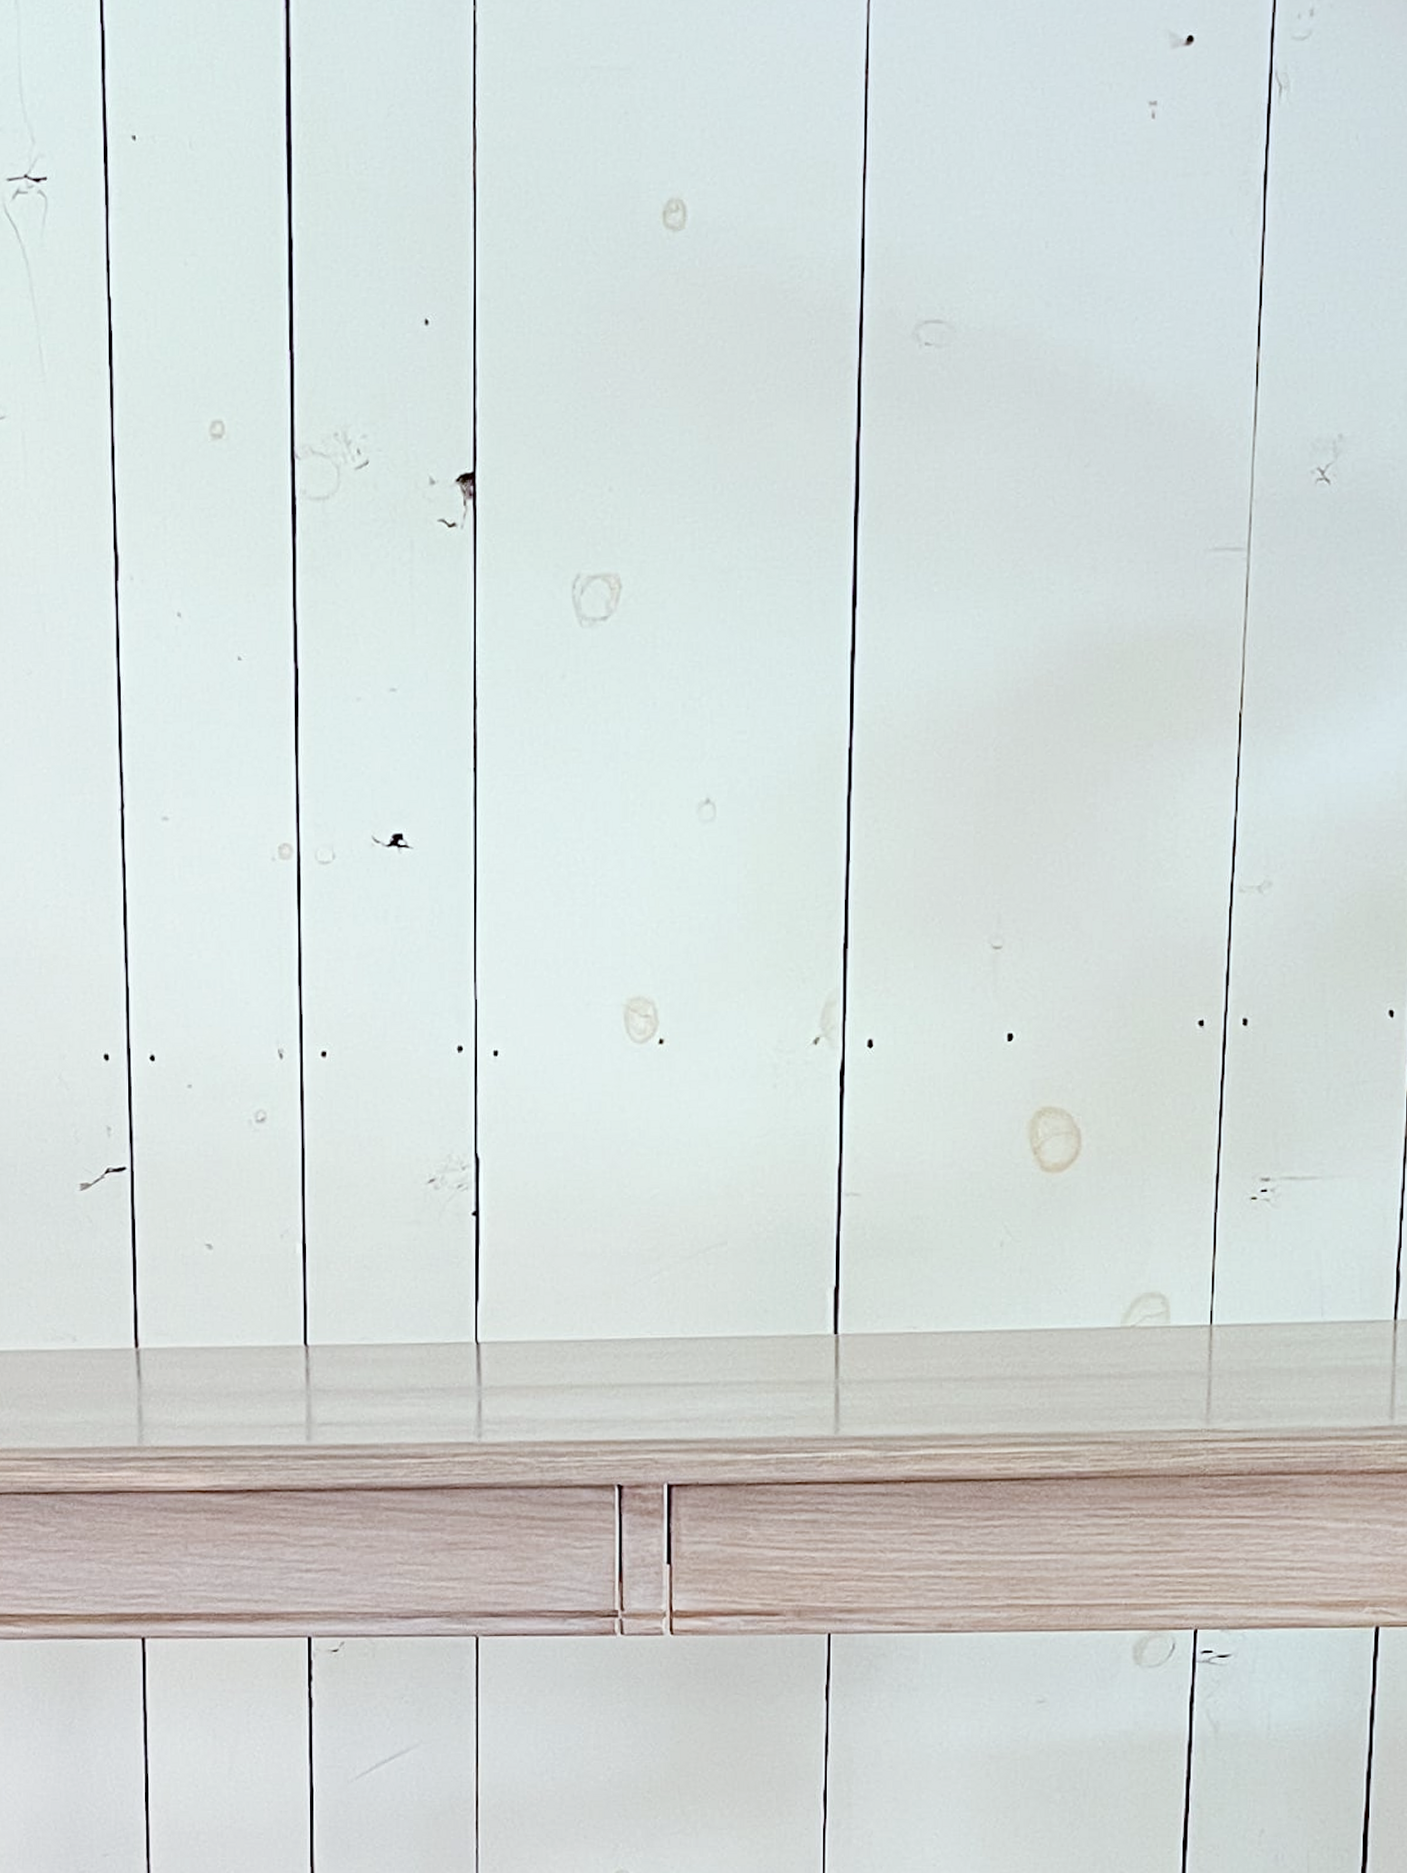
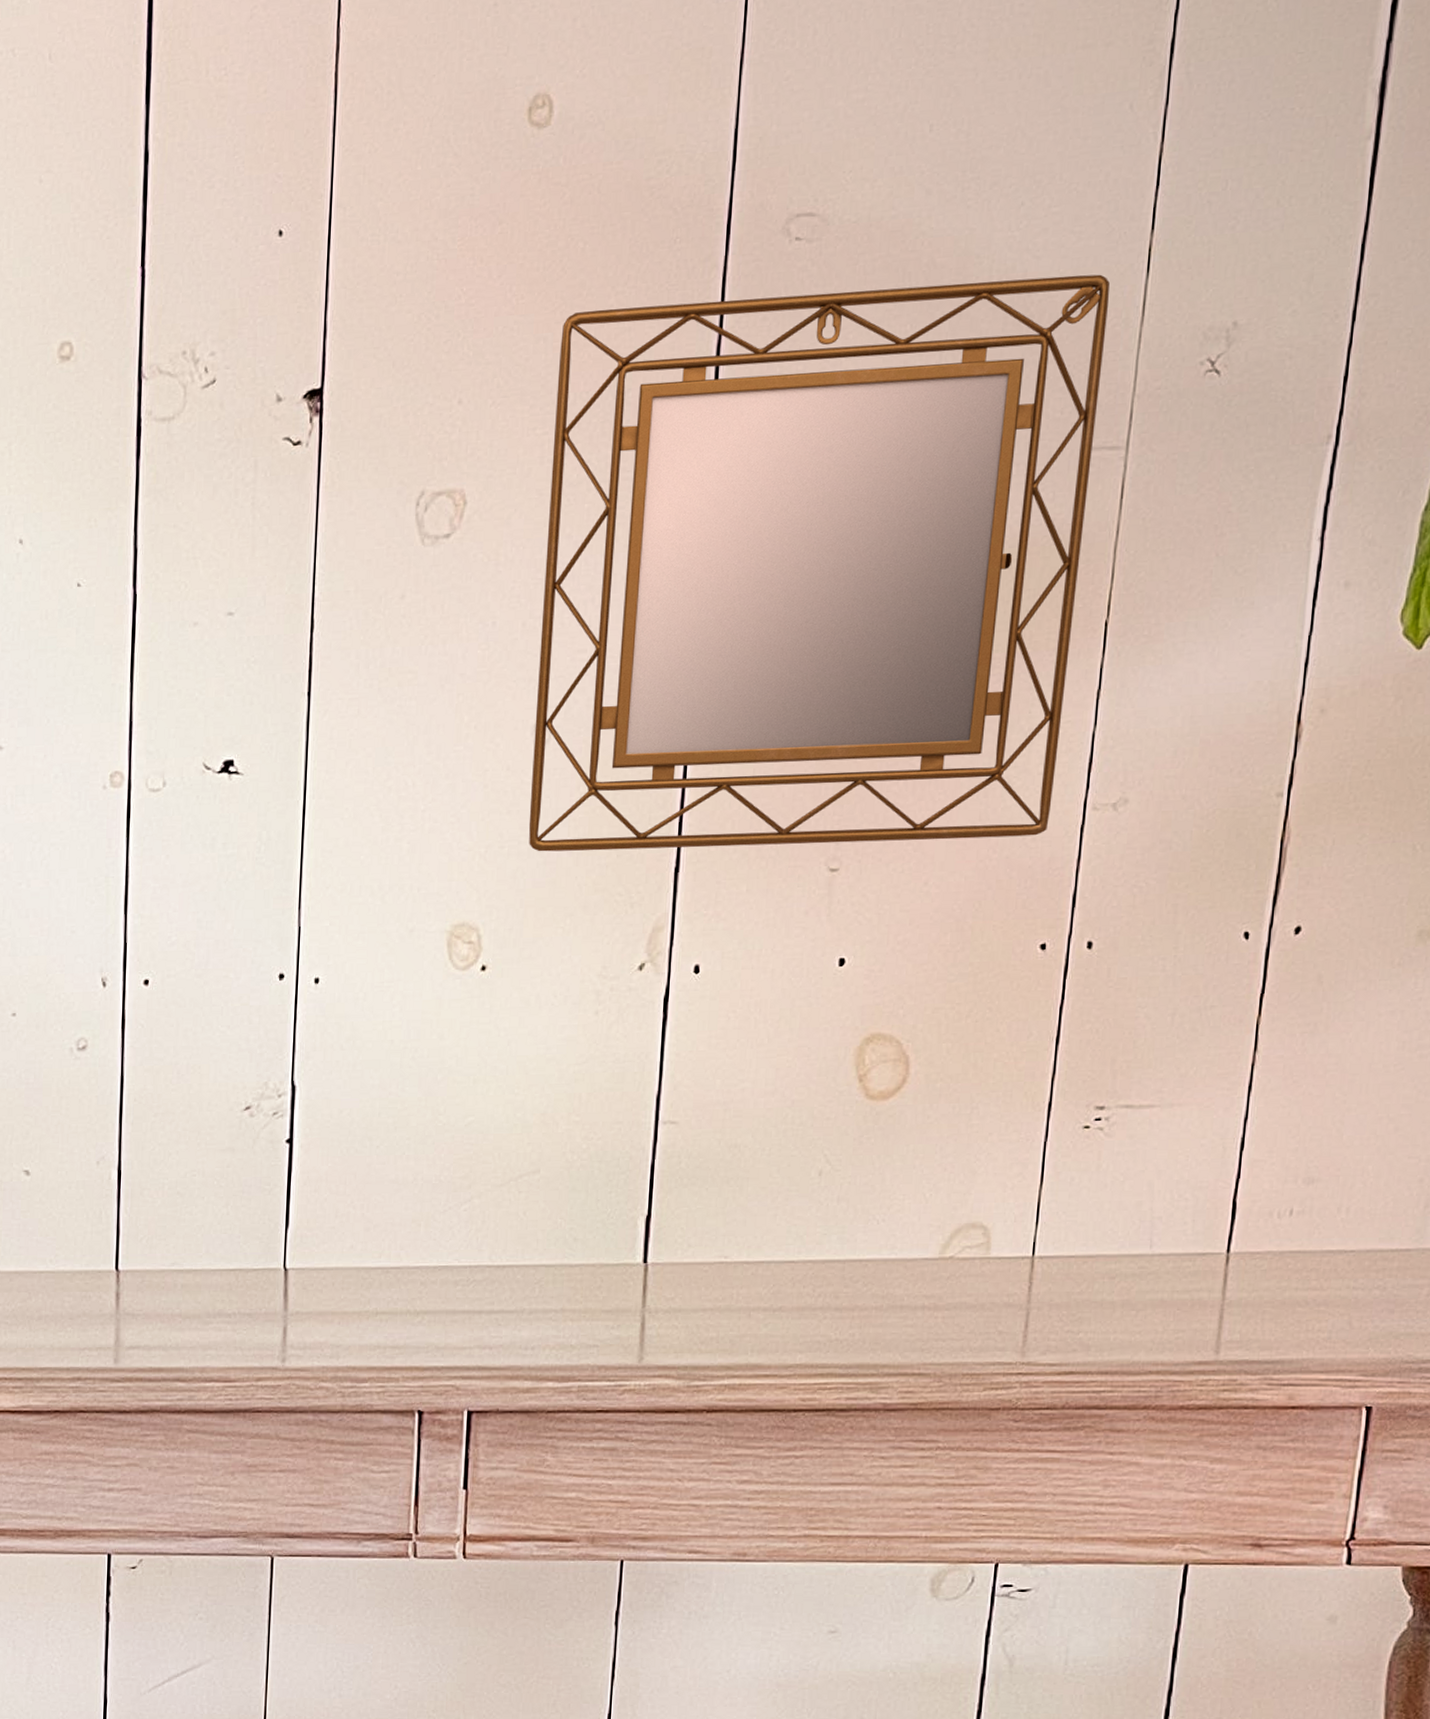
home mirror: none [698,386,1222,928] -> present [528,274,1110,852]

